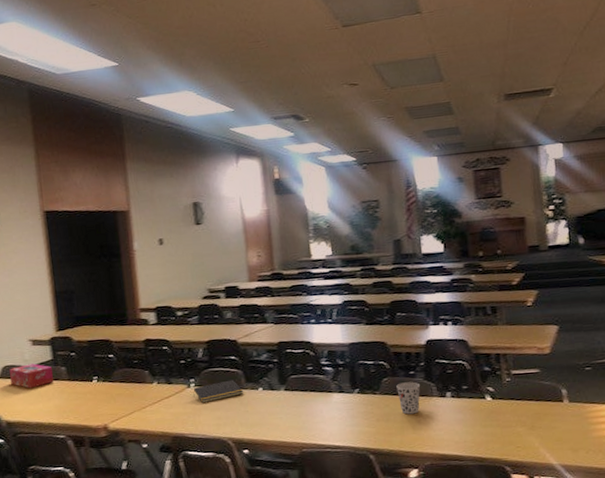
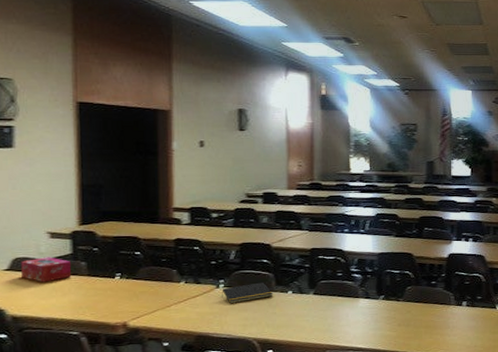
cup: present [396,382,421,415] -> none [419,291,441,321]

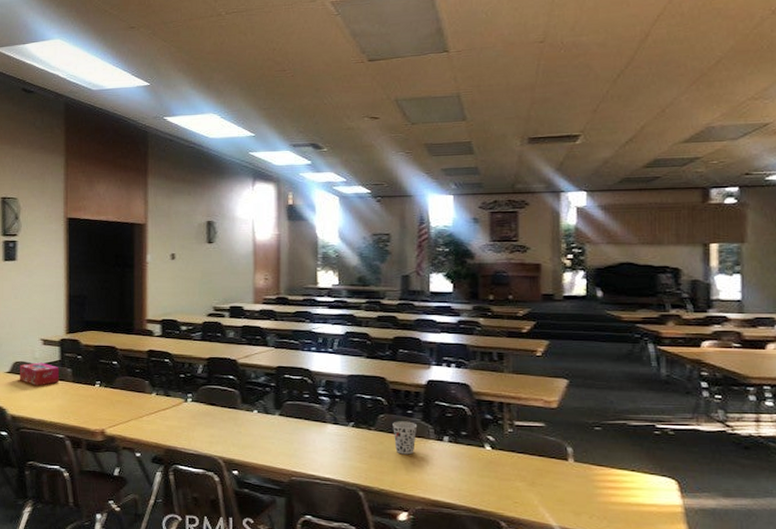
notepad: present [222,282,272,304] -> none [190,399,238,420]
cup: none [419,291,441,321] -> present [393,421,418,455]

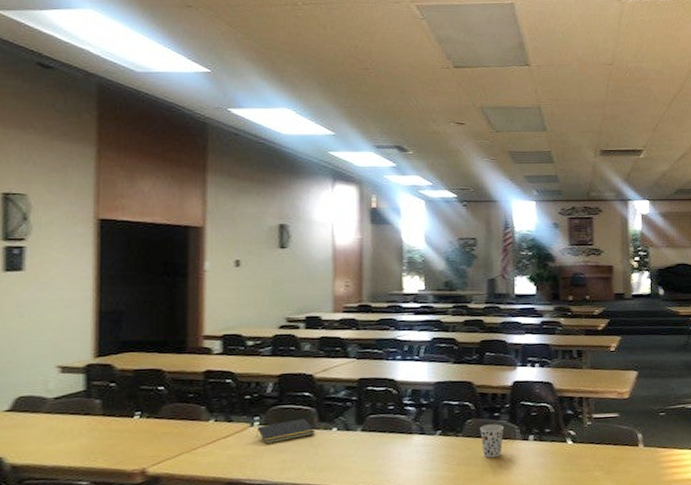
tissue box: present [20,362,60,386] -> none [25,394,84,425]
notepad: none [190,399,238,420] -> present [257,418,314,445]

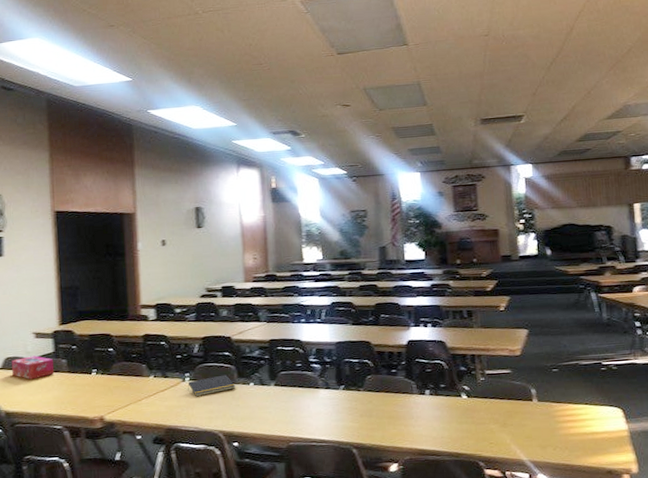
tissue box: none [25,394,84,425] -> present [12,355,54,380]
cup: present [480,424,504,458] -> none [379,379,402,411]

